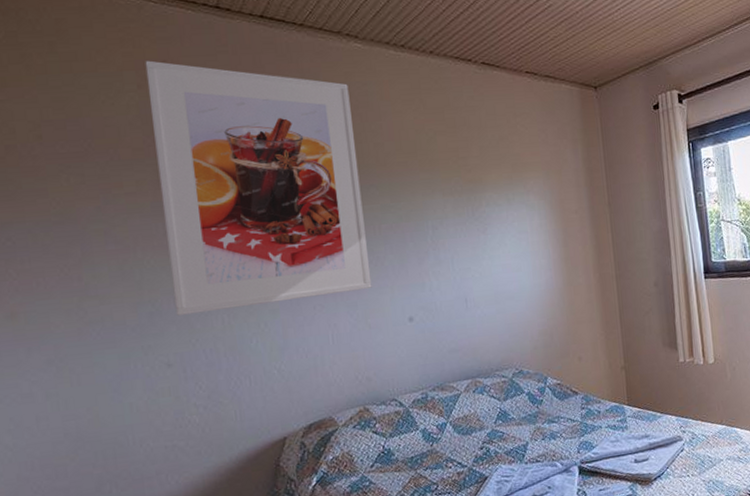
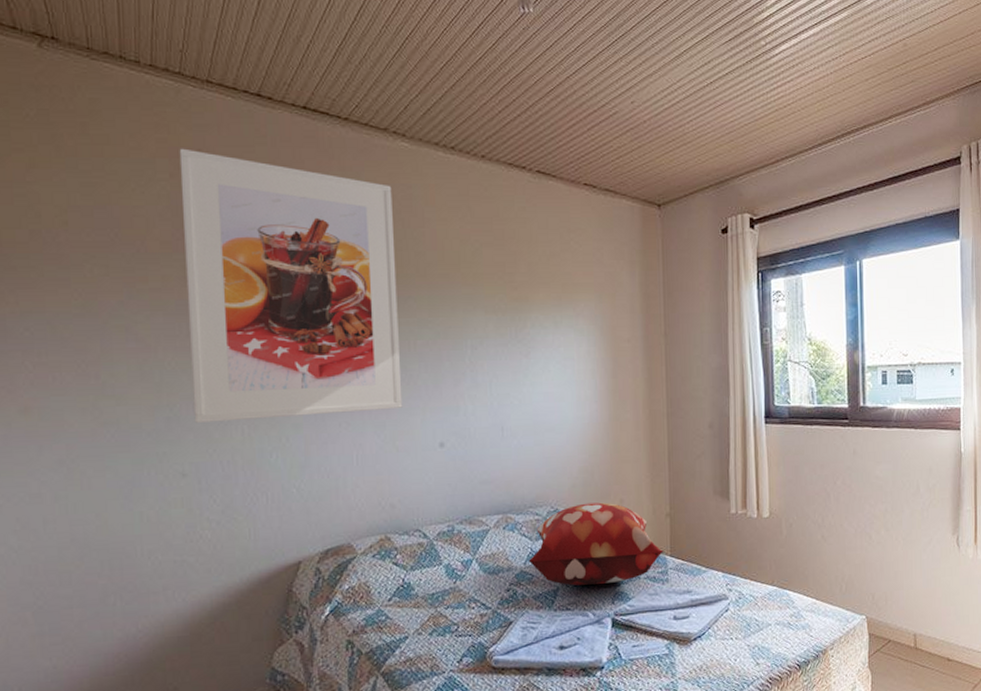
decorative pillow: none [498,361,622,439] -> present [528,502,664,586]

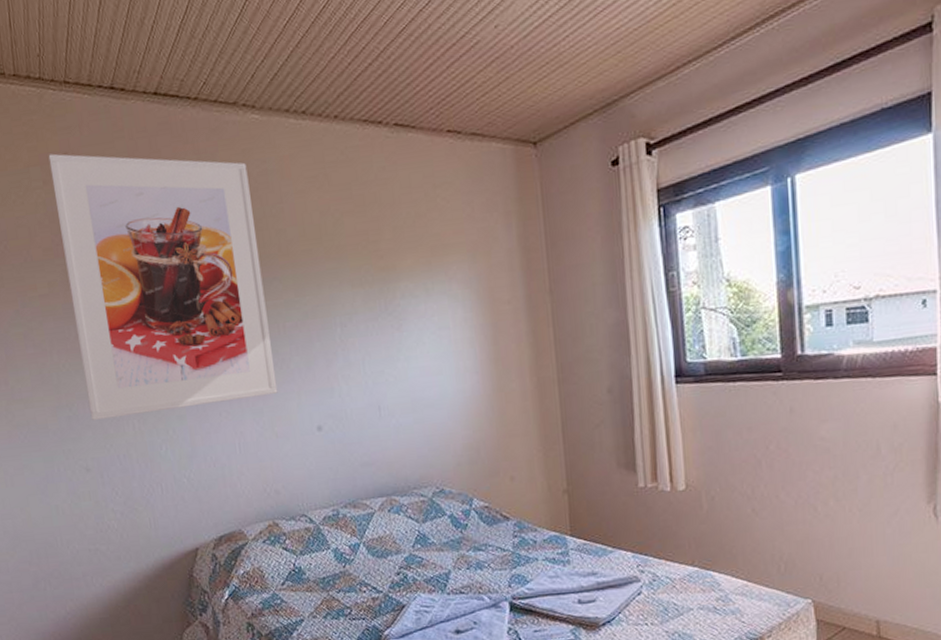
decorative pillow: present [528,502,664,586] -> none [416,480,563,569]

